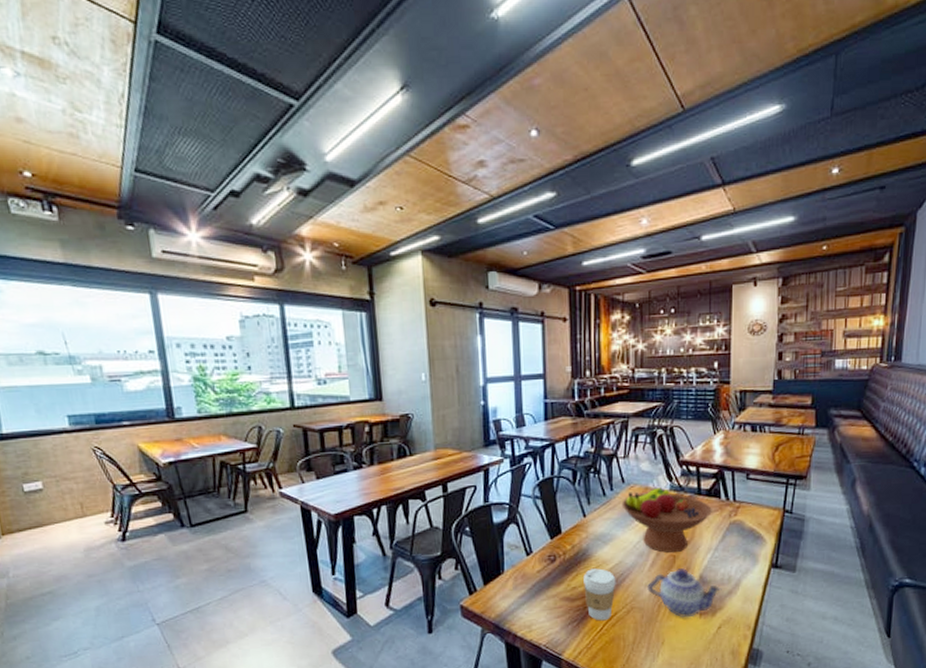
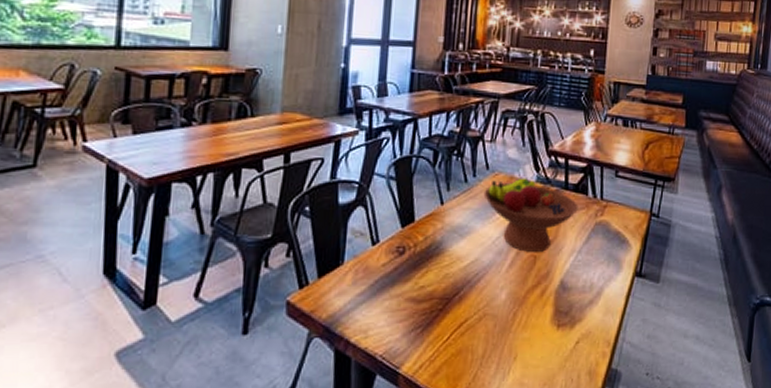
coffee cup: present [583,568,616,621] -> none [433,265,470,329]
teapot: present [647,568,722,618] -> none [503,271,583,330]

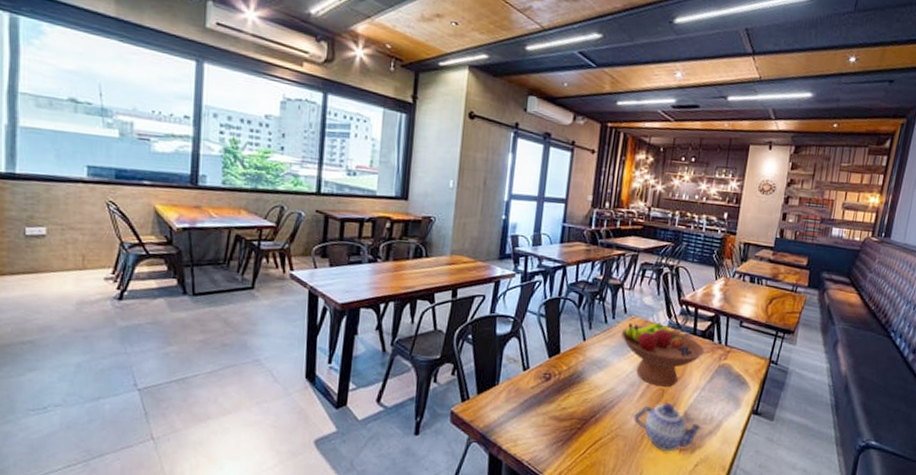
teapot: none [503,271,583,330] -> present [634,403,704,452]

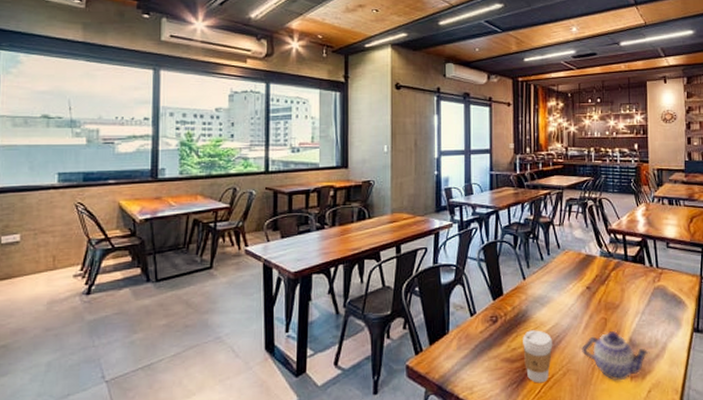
coffee cup: none [573,392,606,445] -> present [523,330,553,383]
fruit bowl: present [621,322,704,387] -> none [557,253,638,315]

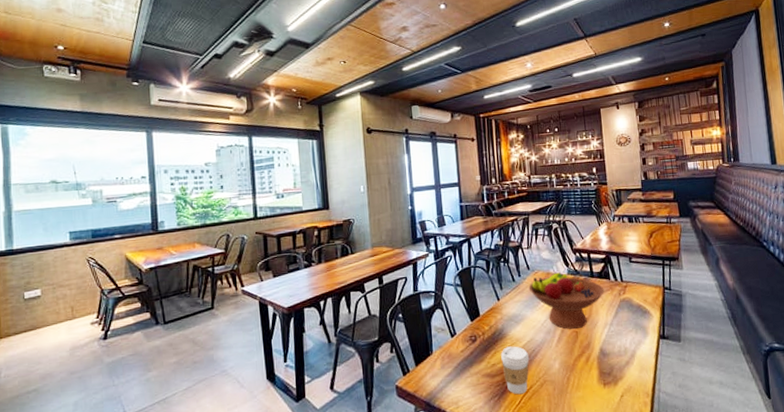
fruit bowl: none [557,253,638,315] -> present [528,272,604,329]
teapot: present [582,331,650,381] -> none [556,343,620,389]

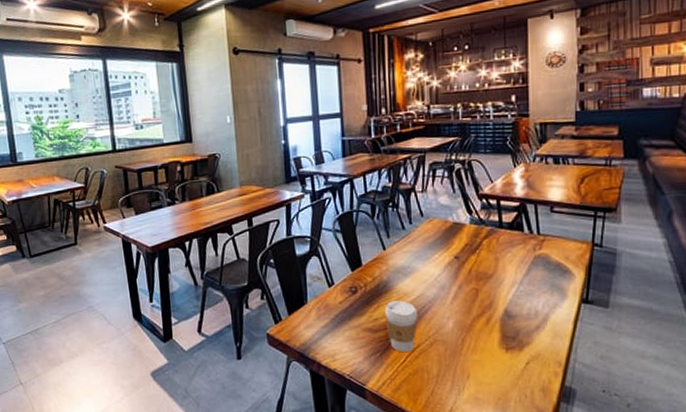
fruit bowl: present [528,272,604,329] -> none [421,221,515,286]

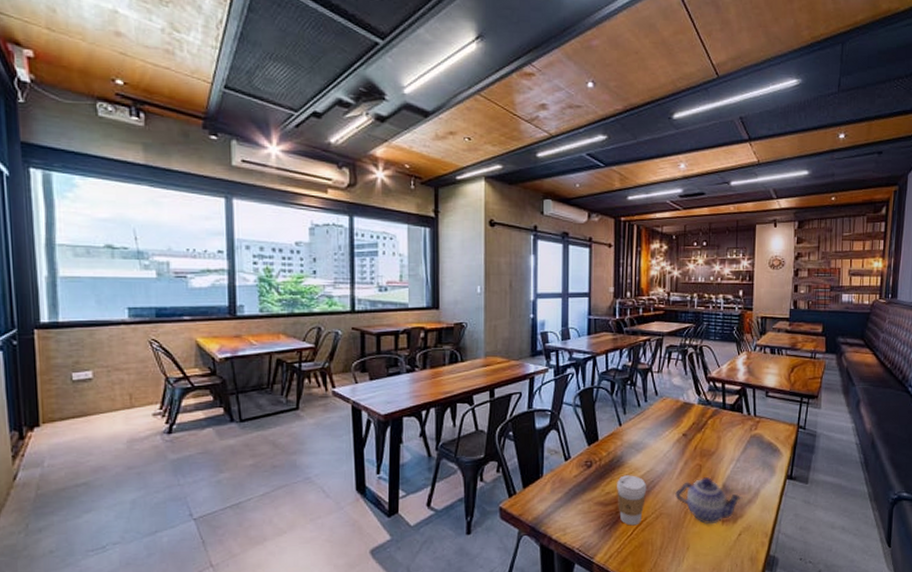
teapot: none [450,302,529,353] -> present [675,477,743,525]

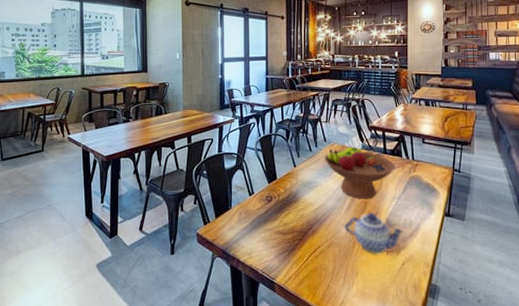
coffee cup: present [617,475,647,526] -> none [293,209,319,253]
fruit bowl: none [654,401,735,462] -> present [324,146,395,199]

